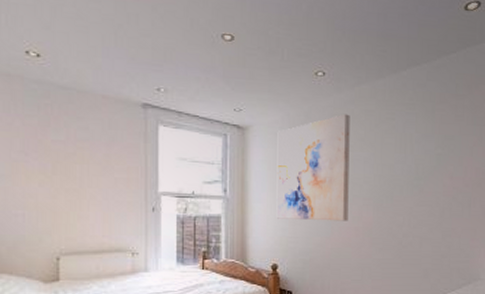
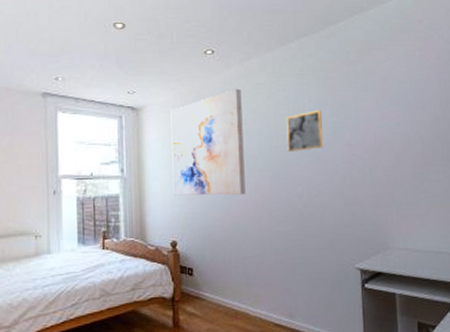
wall art: none [391,141,427,183] -> present [285,110,323,153]

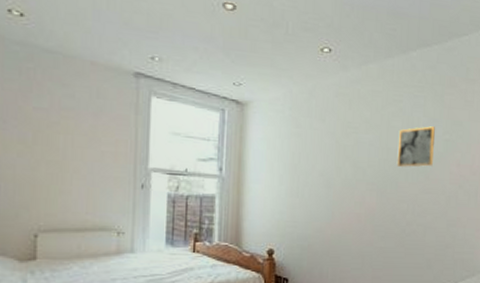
wall art: present [170,88,246,196] -> none [274,93,356,207]

